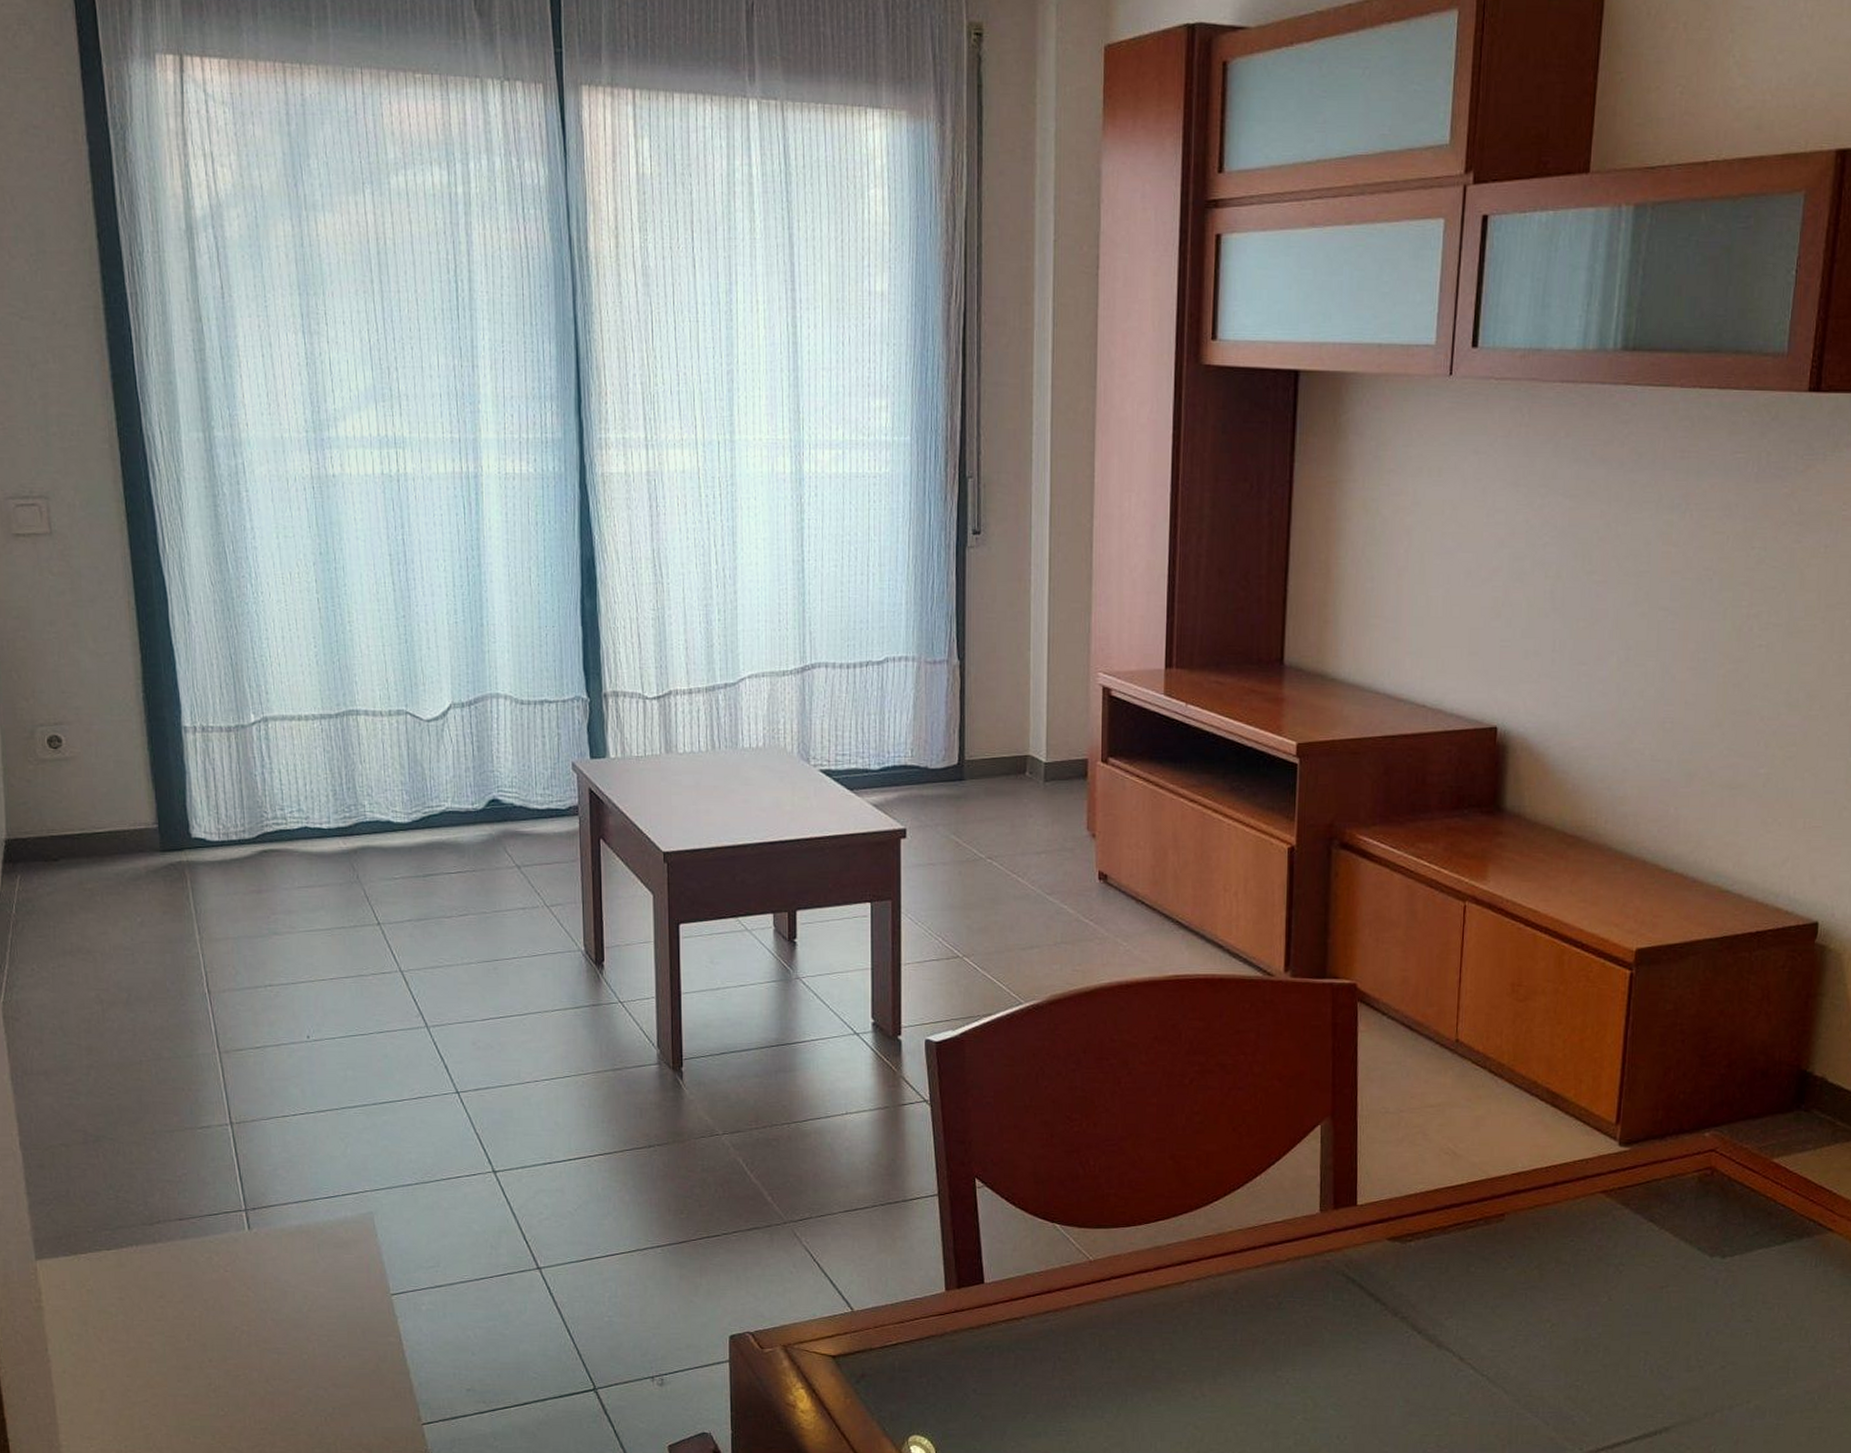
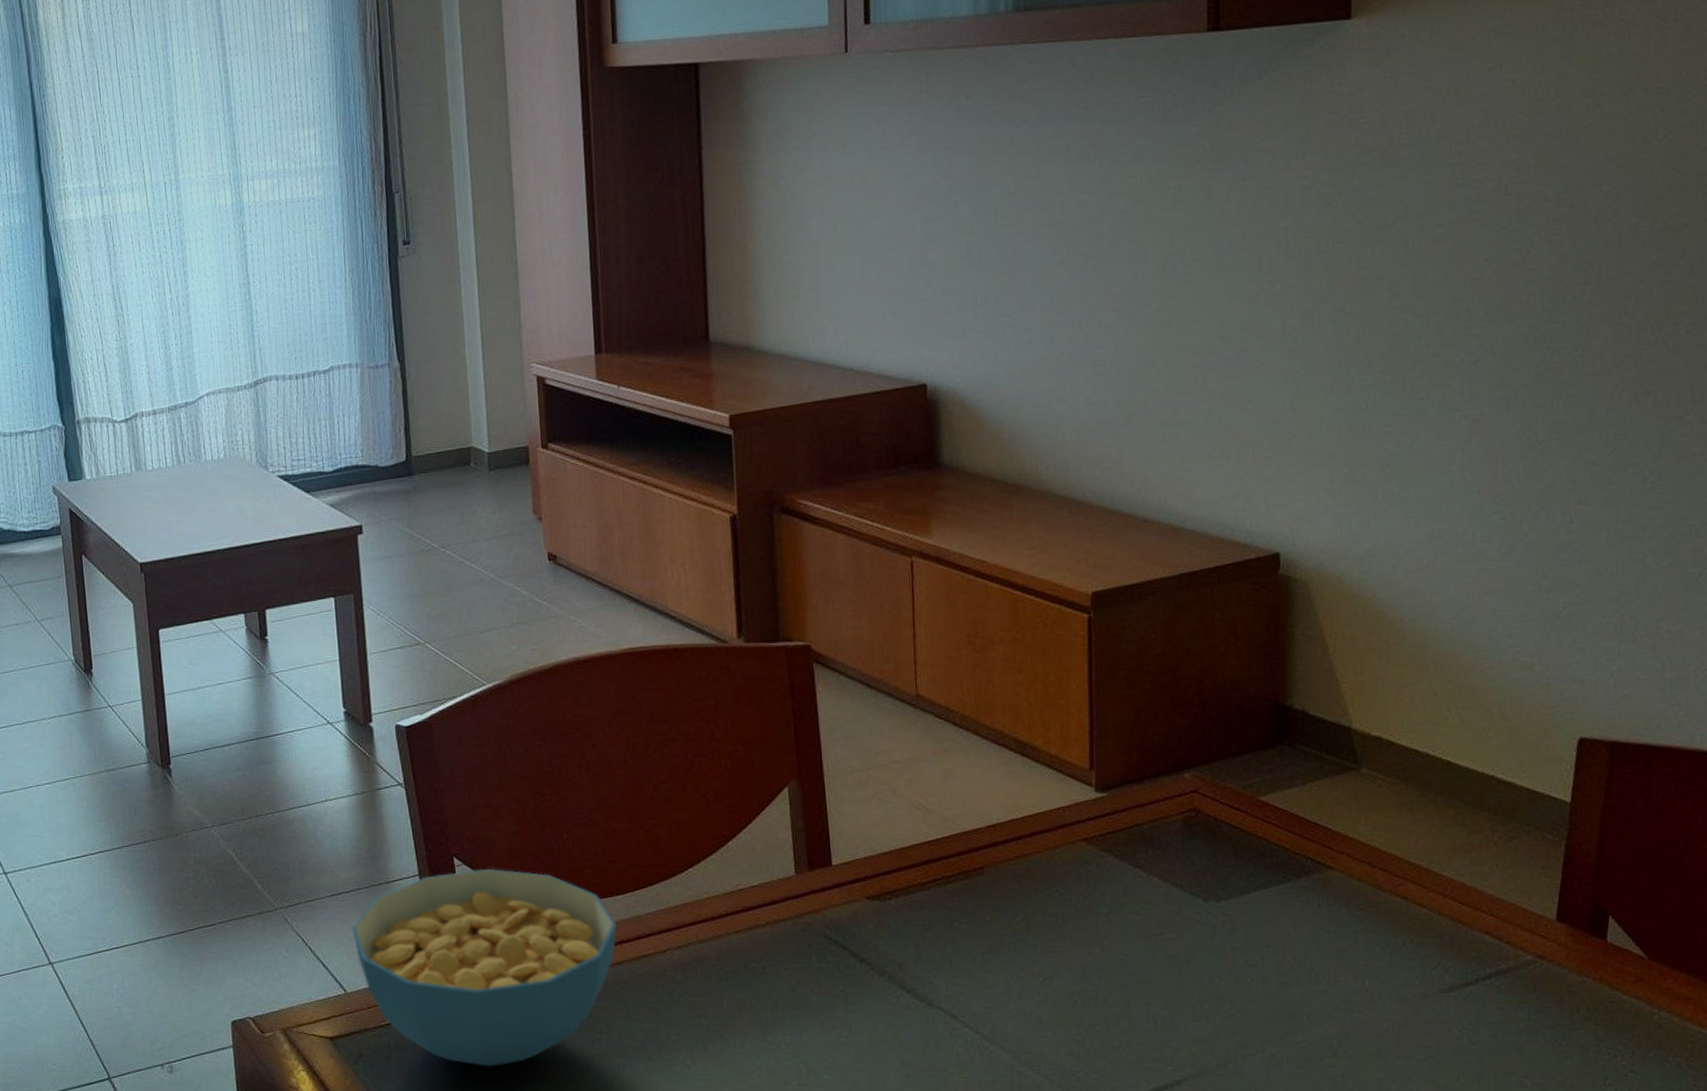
cereal bowl: none [864,1191,1136,1391] -> present [352,868,617,1067]

